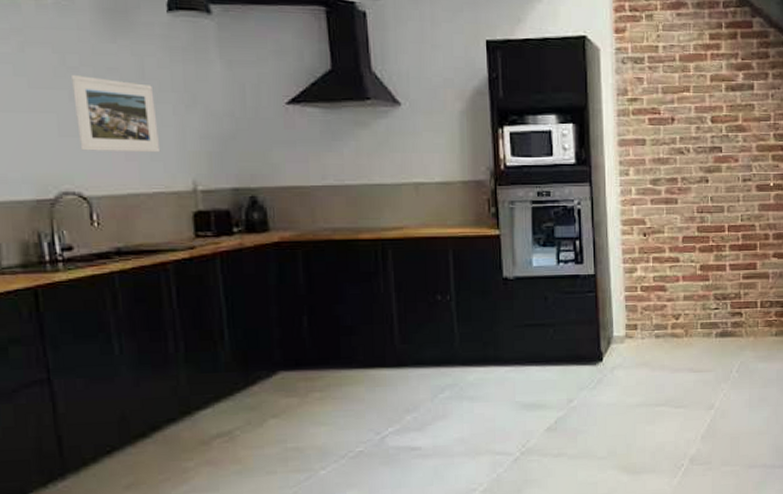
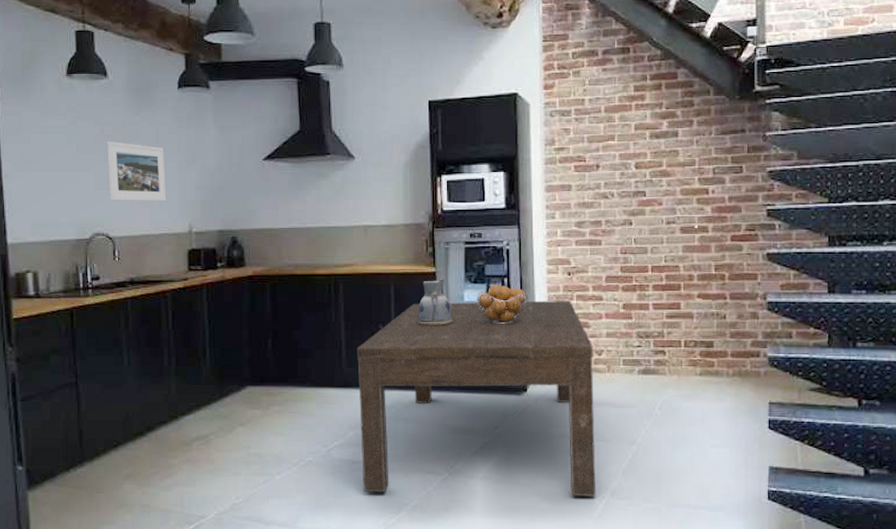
dining table: none [411,263,674,480] -> present [356,300,596,496]
ceramic pitcher: none [481,242,521,294] -> present [418,279,453,326]
fruit basket: none [546,247,601,291] -> present [477,284,527,325]

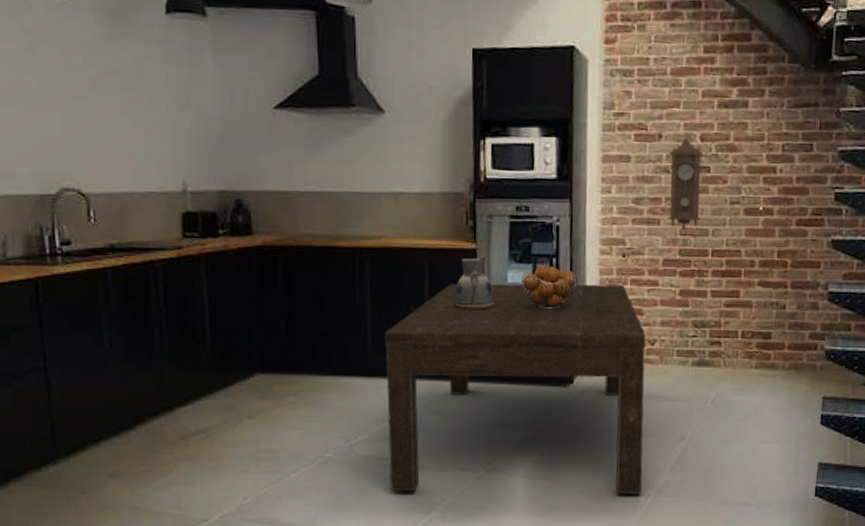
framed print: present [107,141,167,202] -> none [76,75,154,153]
pendulum clock: none [607,166,640,249] -> present [668,137,704,230]

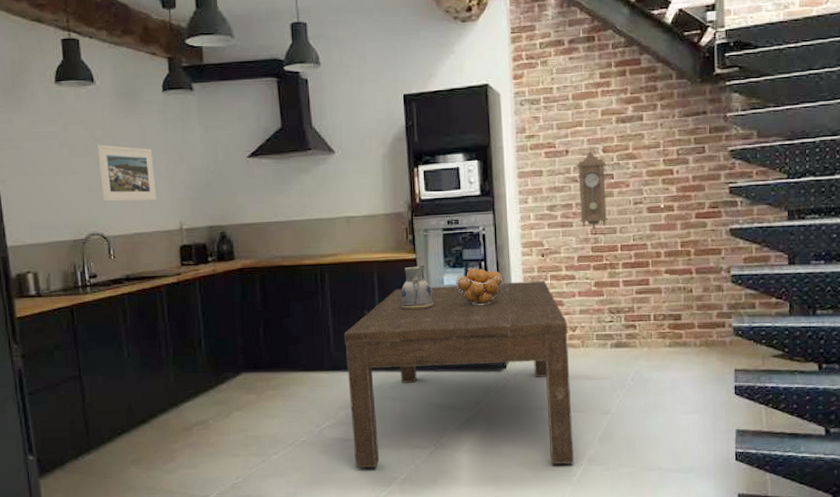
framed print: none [76,75,154,153] -> present [97,145,157,202]

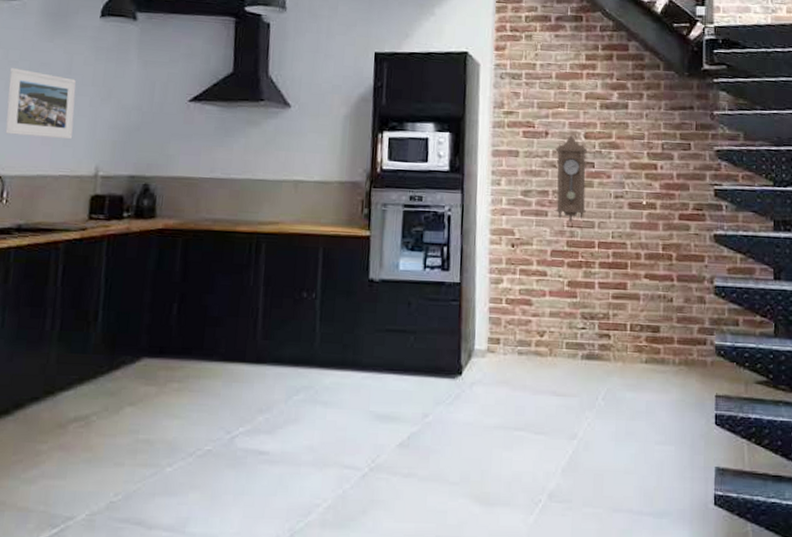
dining table: present [343,281,574,468] -> none [268,269,535,499]
ceramic pitcher: present [401,264,434,309] -> none [347,244,386,296]
fruit basket: present [456,267,504,306] -> none [413,252,468,298]

